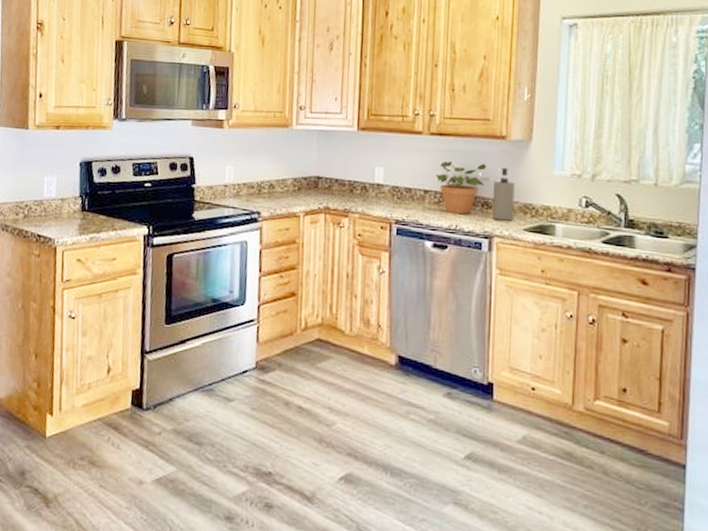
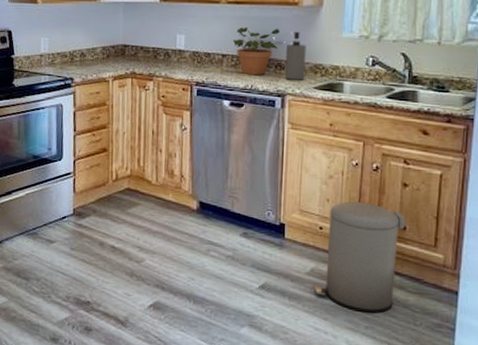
pedal bin: none [526,358,626,490] -> present [313,201,406,314]

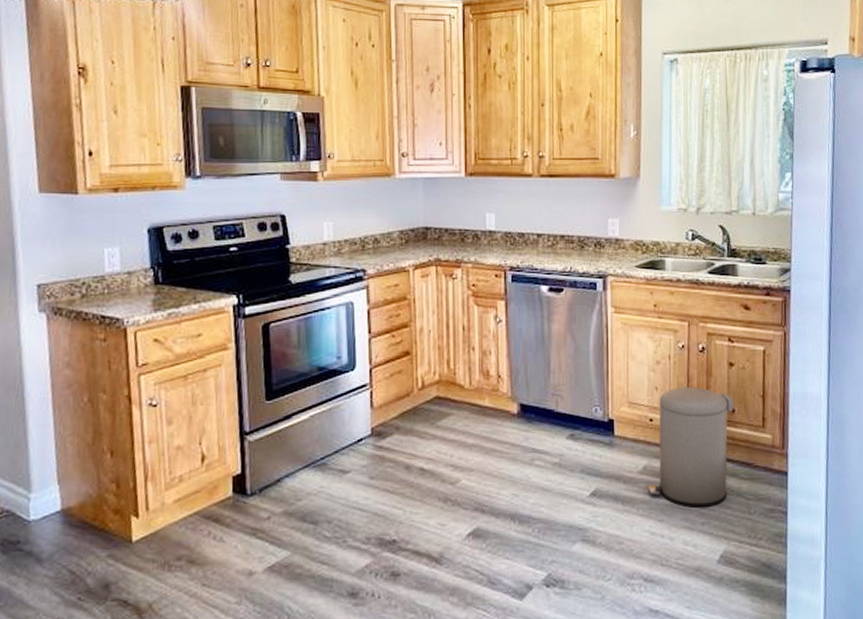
potted plant: present [232,27,284,76] -> none [547,202,602,256]
soap dispenser: present [284,31,306,80] -> none [602,205,626,259]

